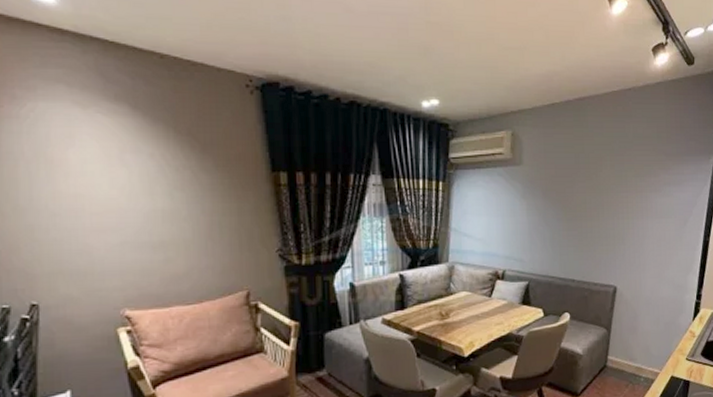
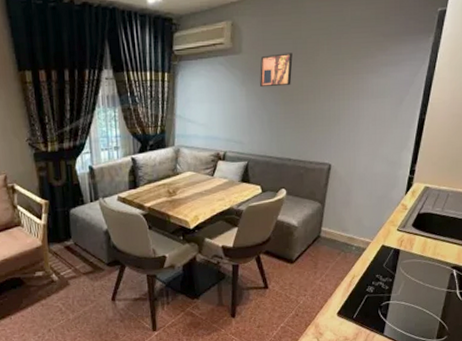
wall art: none [541,167,575,202] -> present [260,53,293,88]

